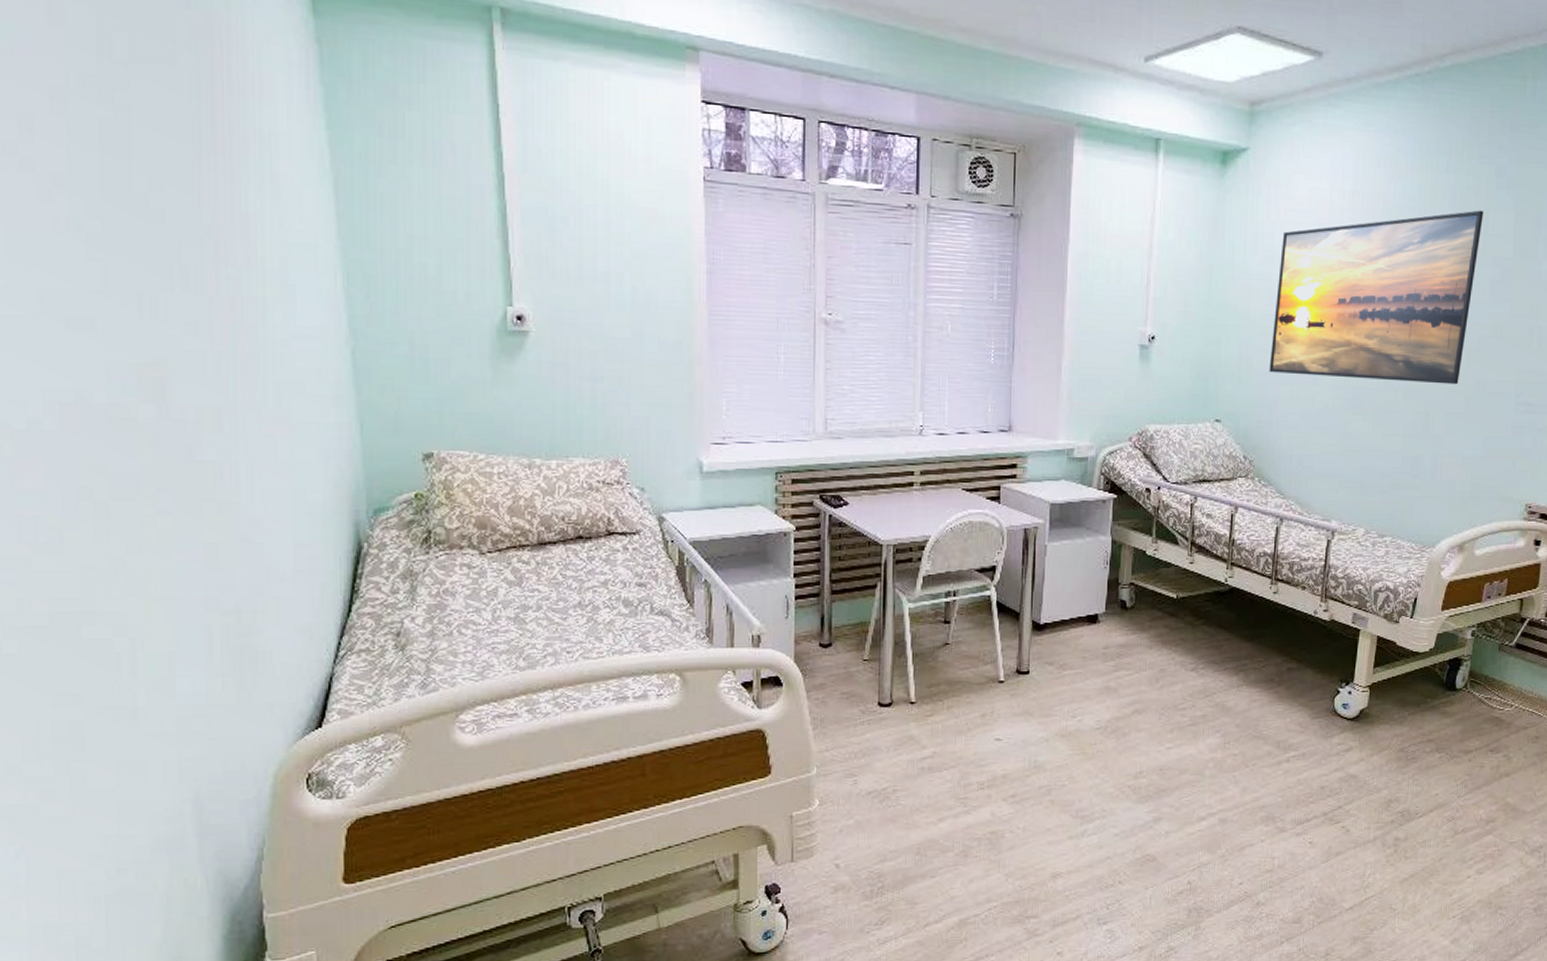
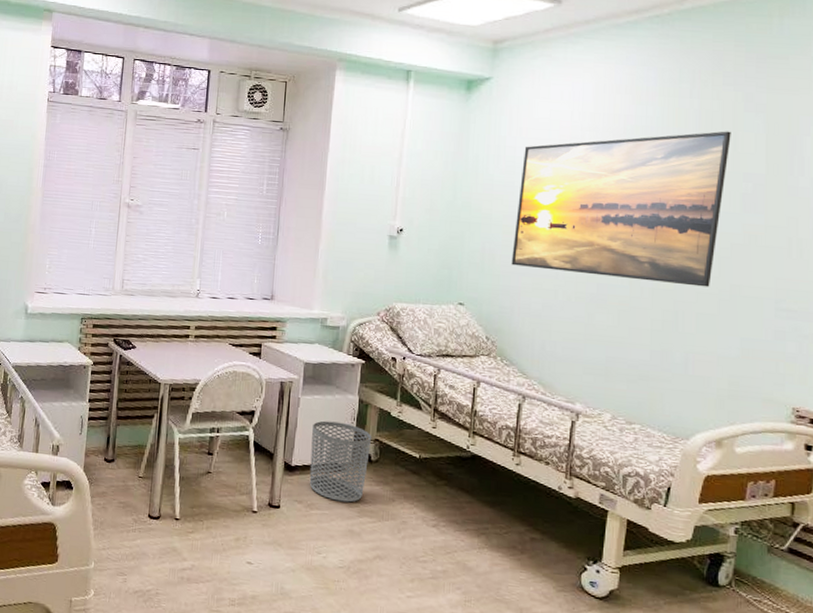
waste bin: none [1060,568,1126,657] -> present [309,420,371,503]

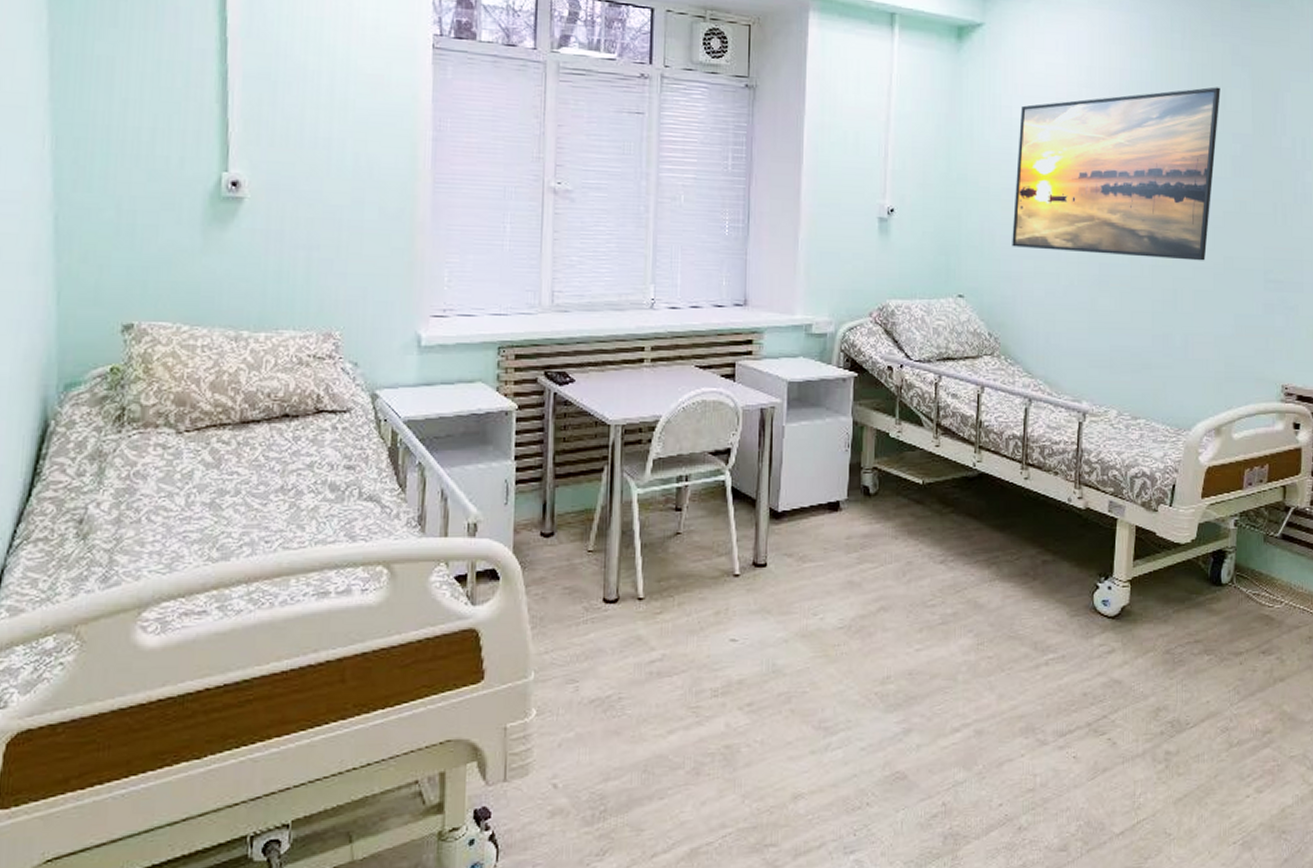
waste bin: present [309,420,371,503] -> none [800,451,868,548]

